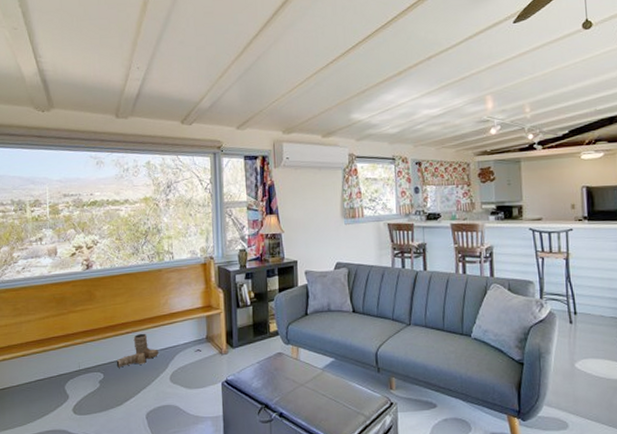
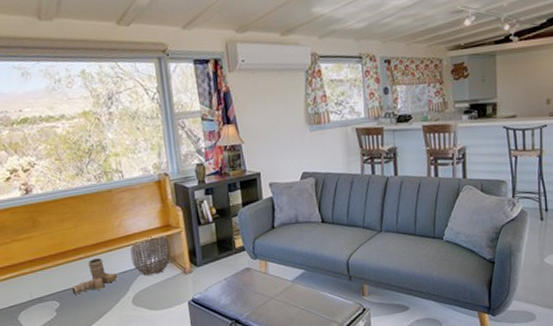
woven basket: none [173,315,210,354] -> present [130,235,171,276]

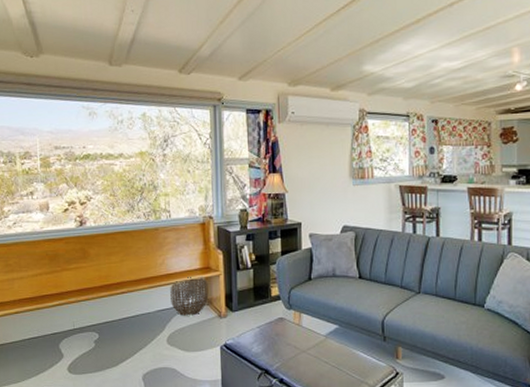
boots: present [71,258,117,295] -> none [111,293,155,328]

